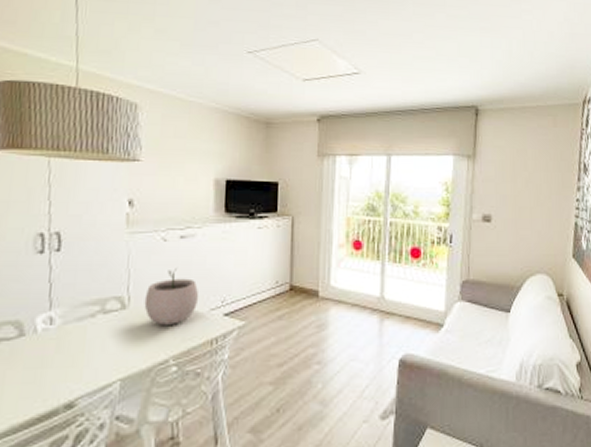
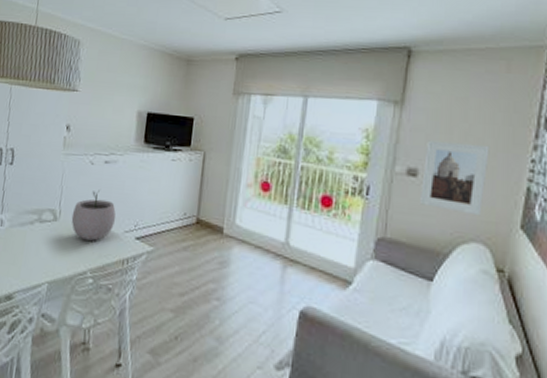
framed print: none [495,189,546,251] -> present [420,140,490,216]

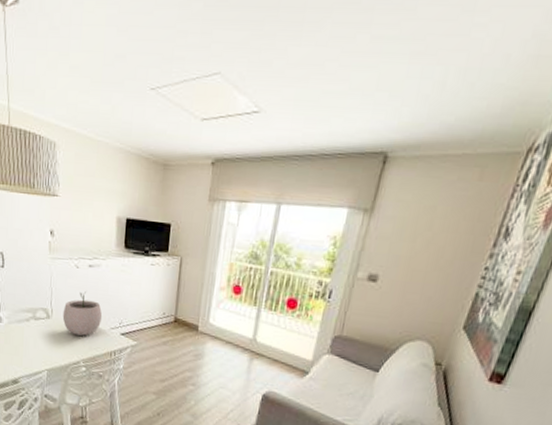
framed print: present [420,140,490,216] -> none [376,248,449,318]

